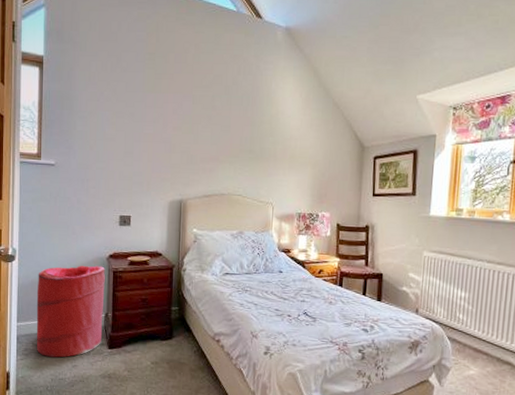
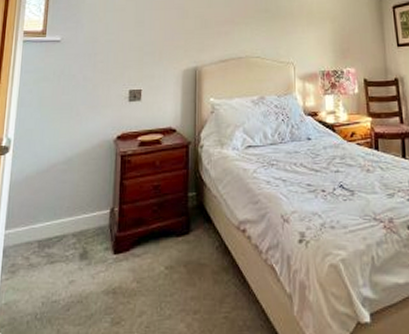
laundry hamper: present [36,265,105,358] -> none [26,150,112,272]

